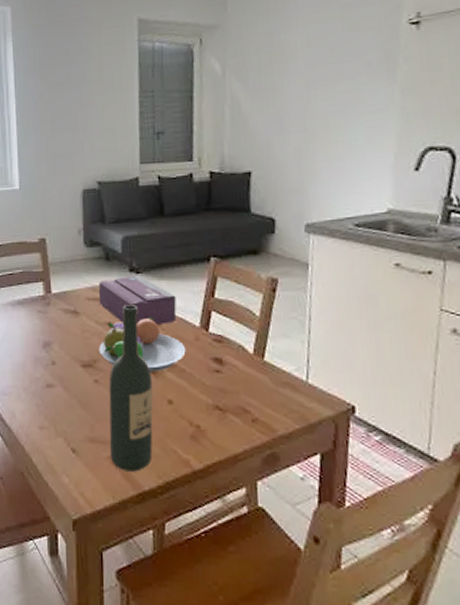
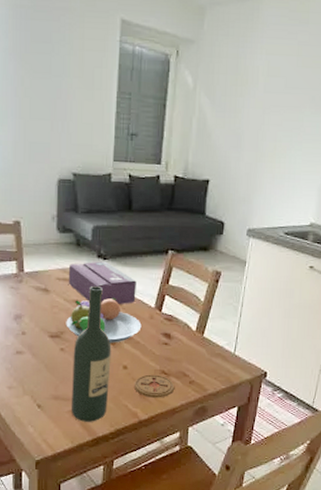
coaster: none [183,410,234,441] -> present [135,374,175,398]

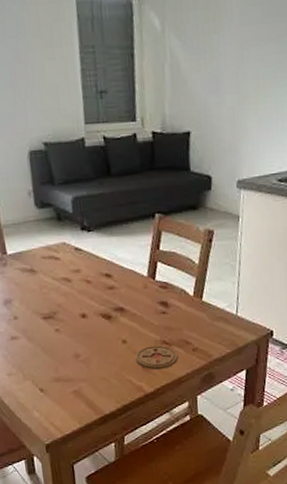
fruit bowl: present [66,297,142,343] -> none [57,270,136,318]
tissue box: present [68,261,136,304] -> none [53,233,127,278]
wine bottle: present [72,285,111,422] -> none [69,260,111,401]

